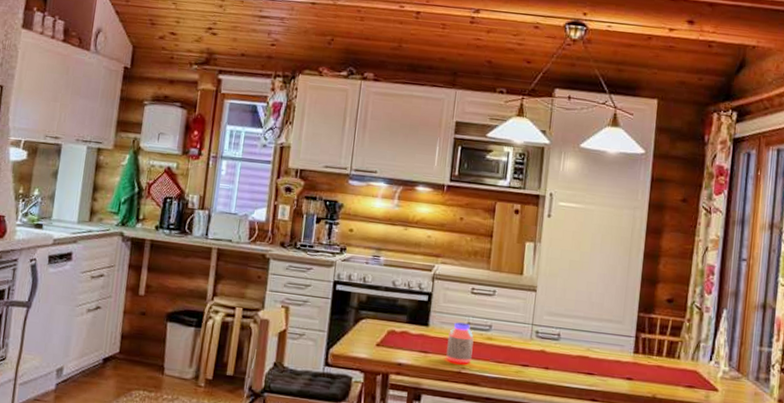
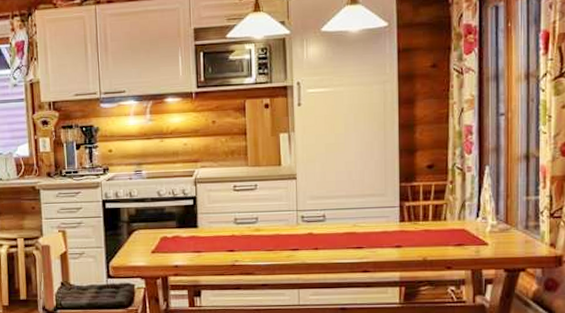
jar: present [446,322,474,364] -> none [218,219,243,257]

